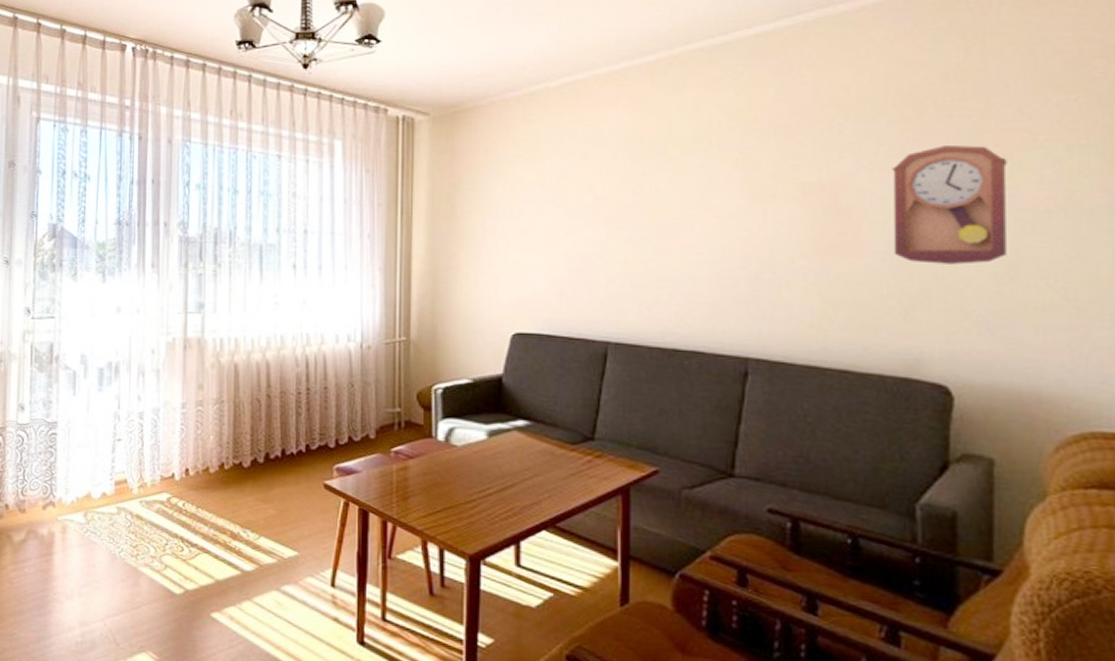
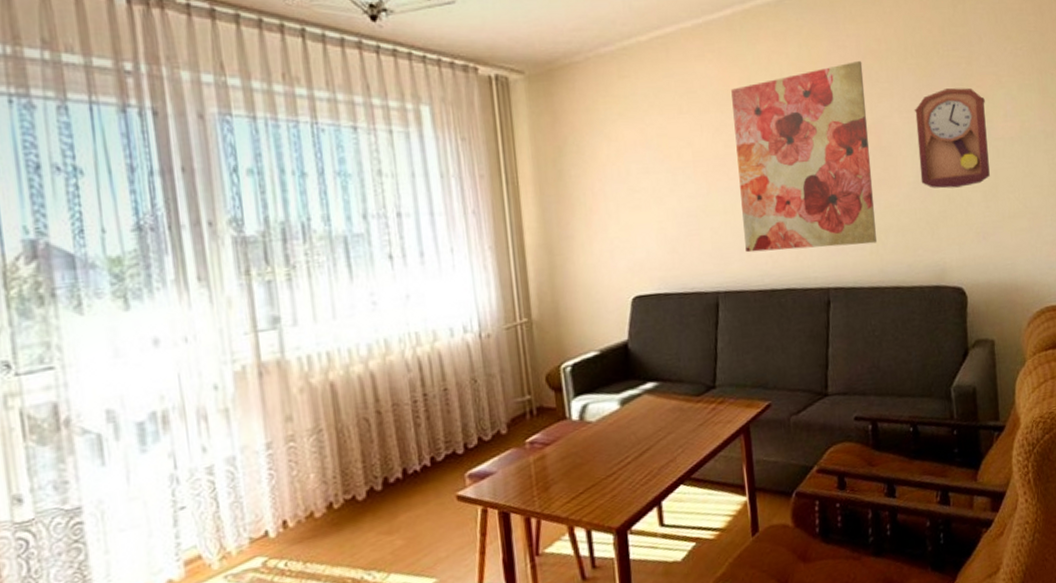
wall art: none [646,111,822,317] -> present [731,61,878,253]

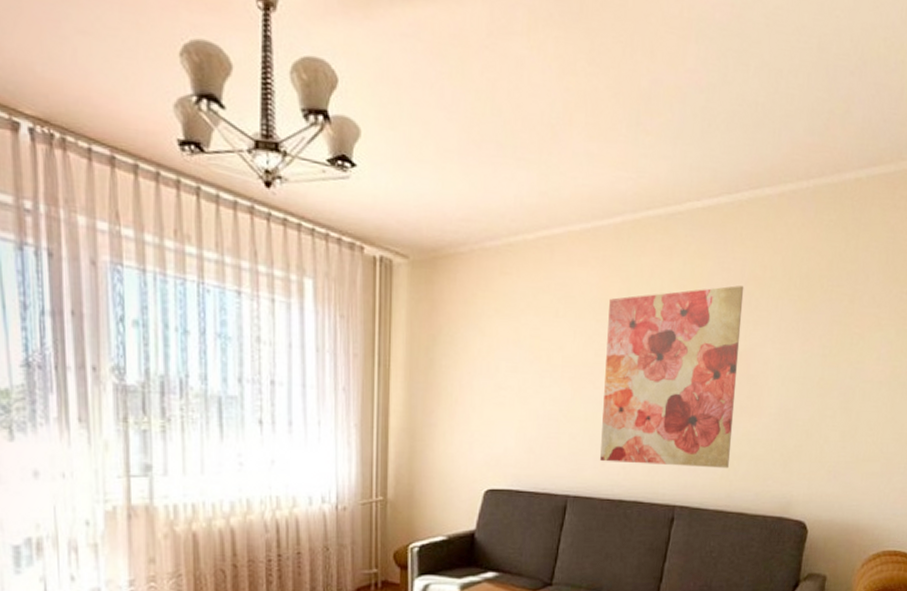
pendulum clock: present [914,87,990,189] -> none [782,324,861,425]

